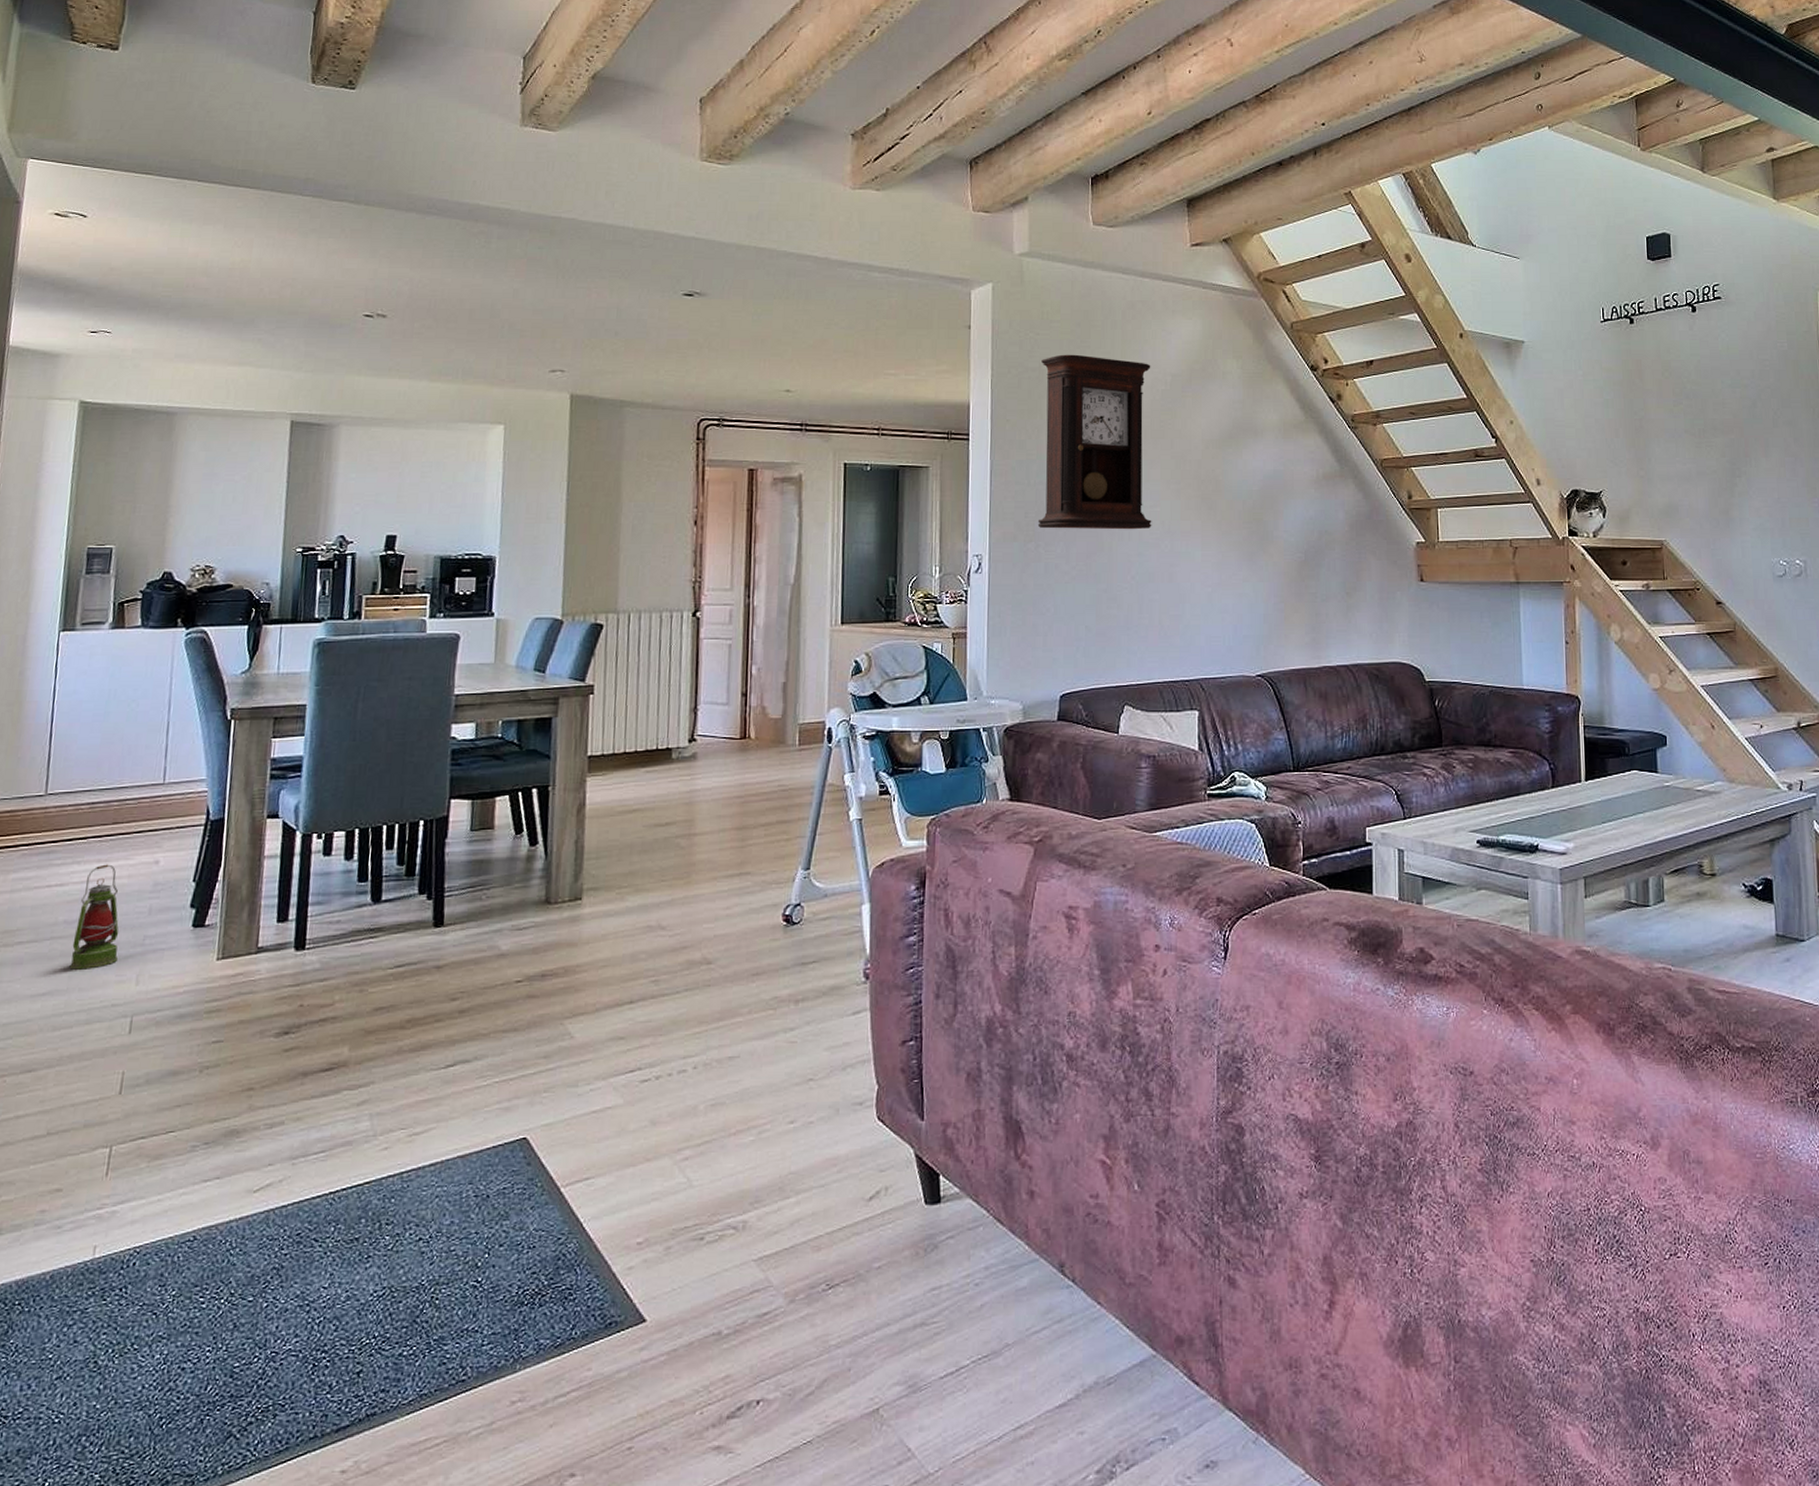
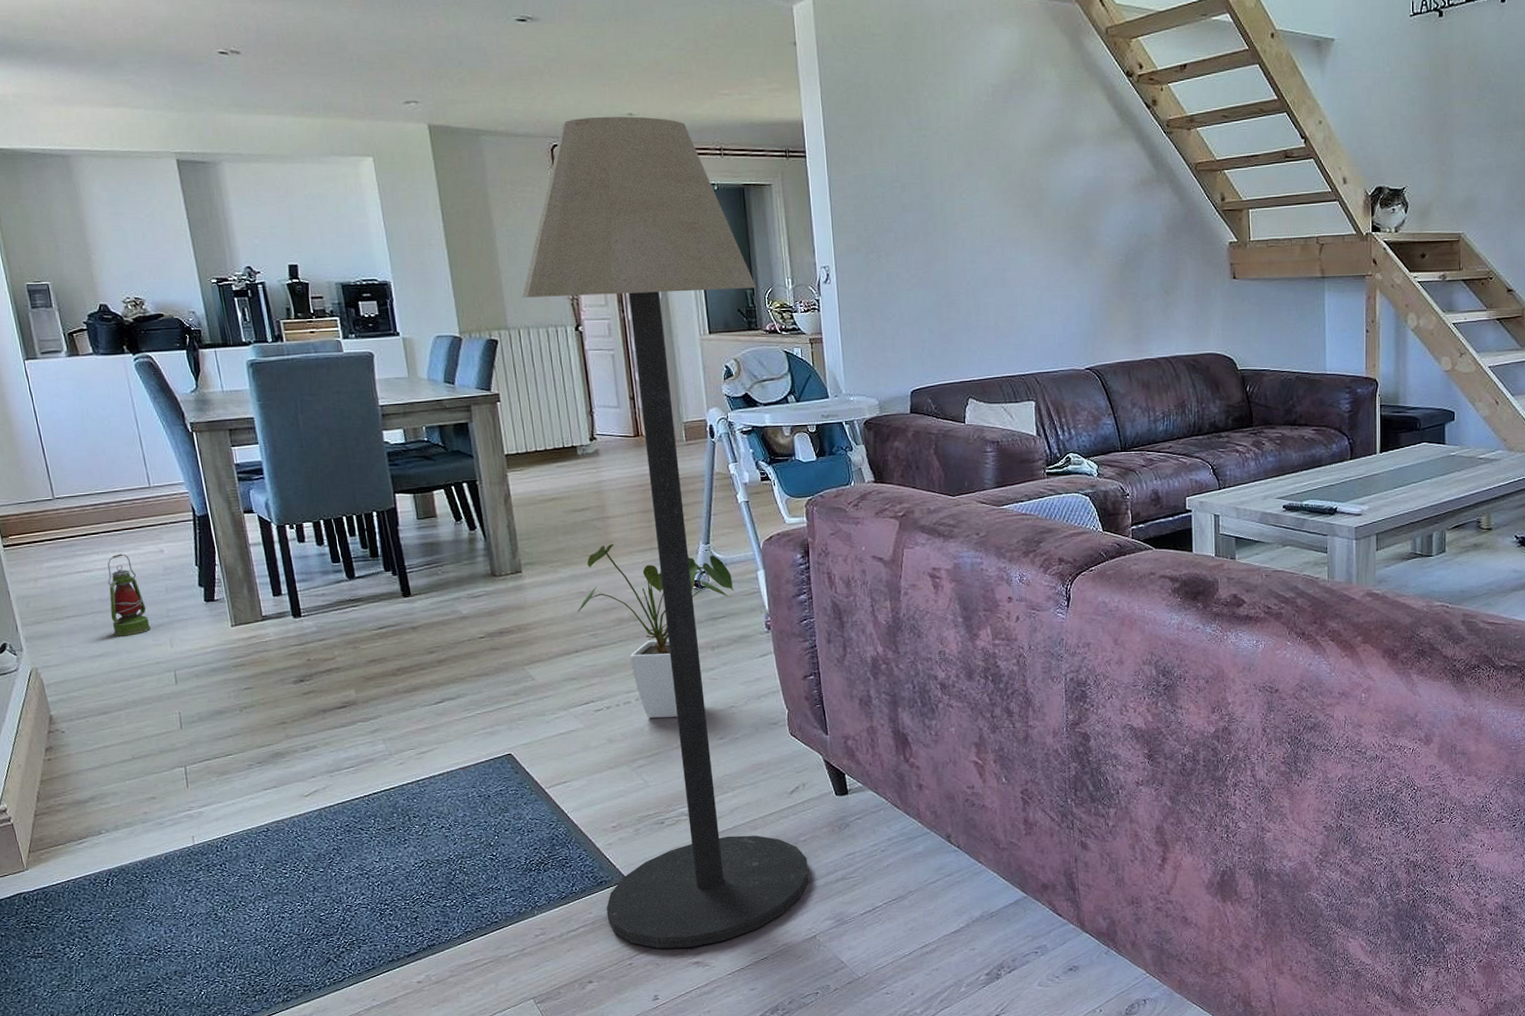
floor lamp: none [609,392,900,1425] -> present [522,116,809,949]
house plant: none [639,867,831,1093] -> present [577,544,734,718]
pendulum clock: present [1037,354,1152,530] -> none [867,68,983,240]

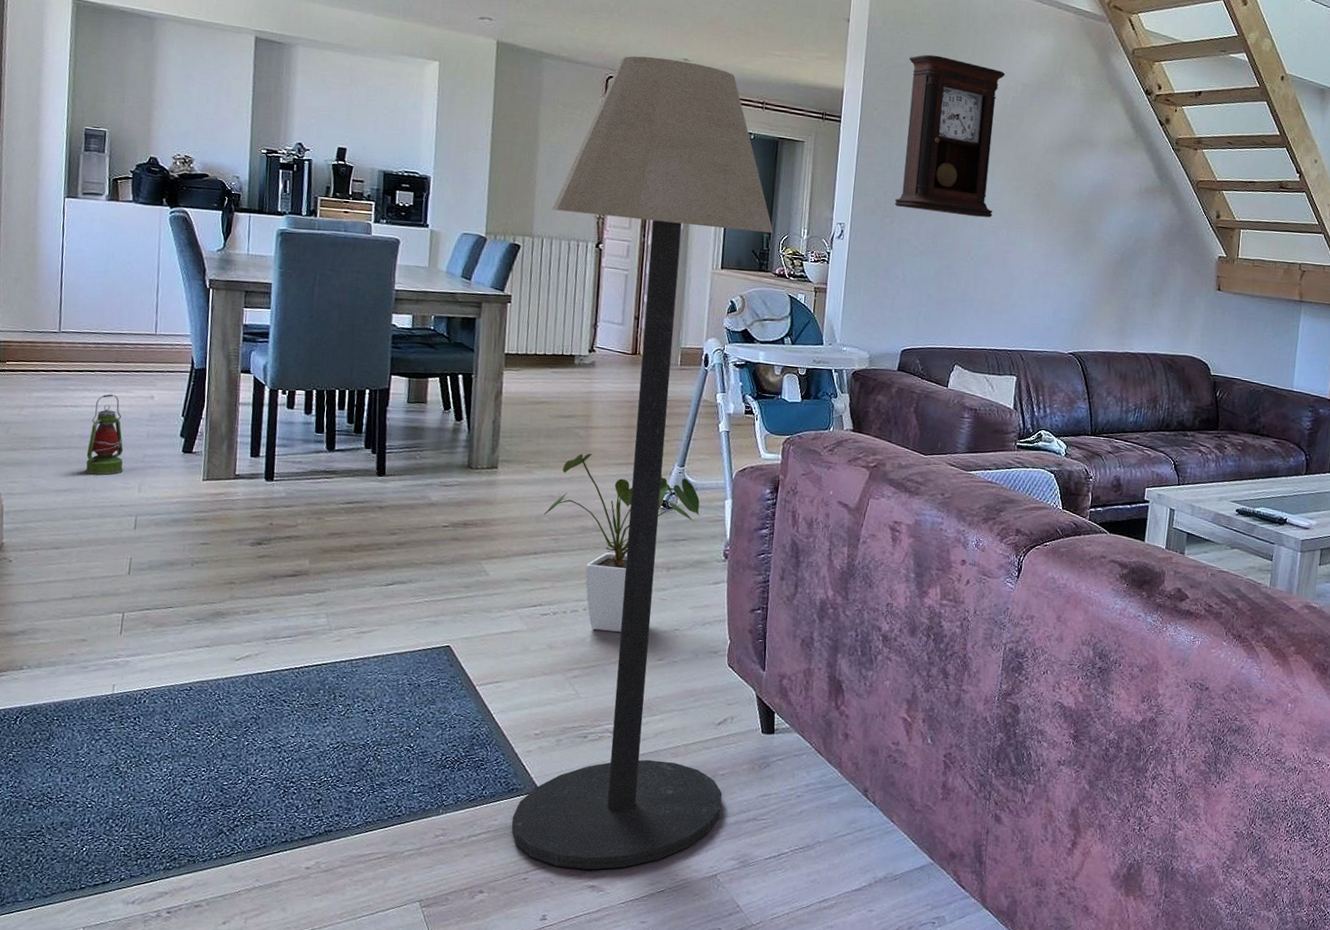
pendulum clock: none [867,68,983,240] -> present [894,54,1005,218]

